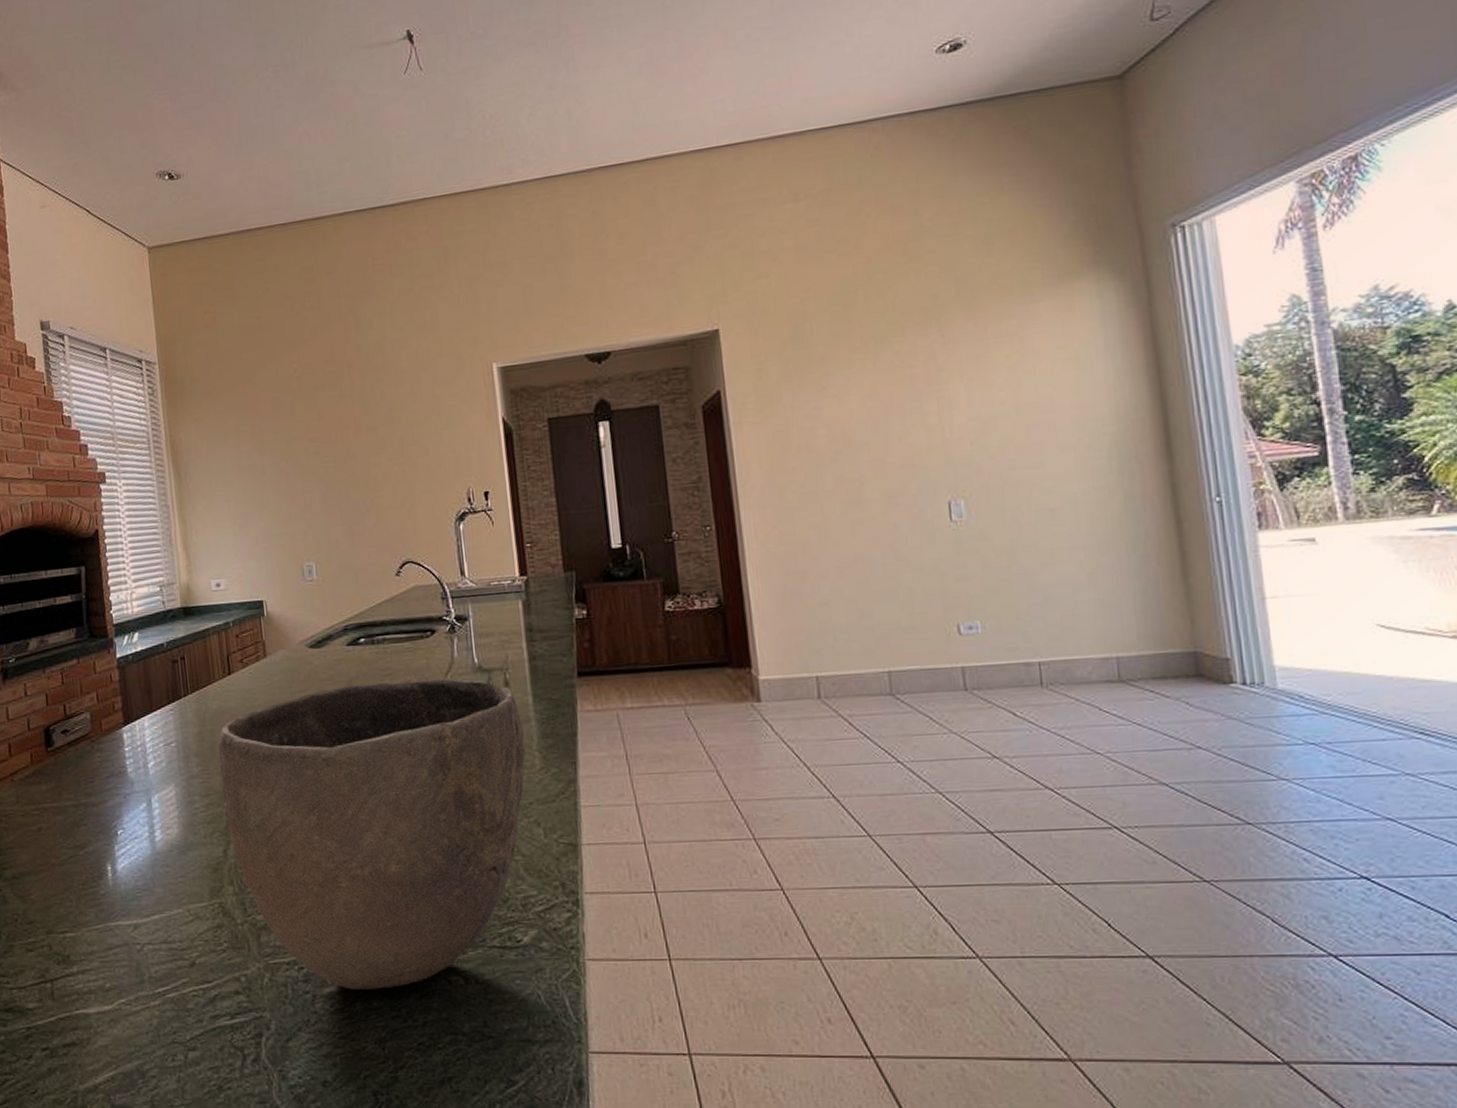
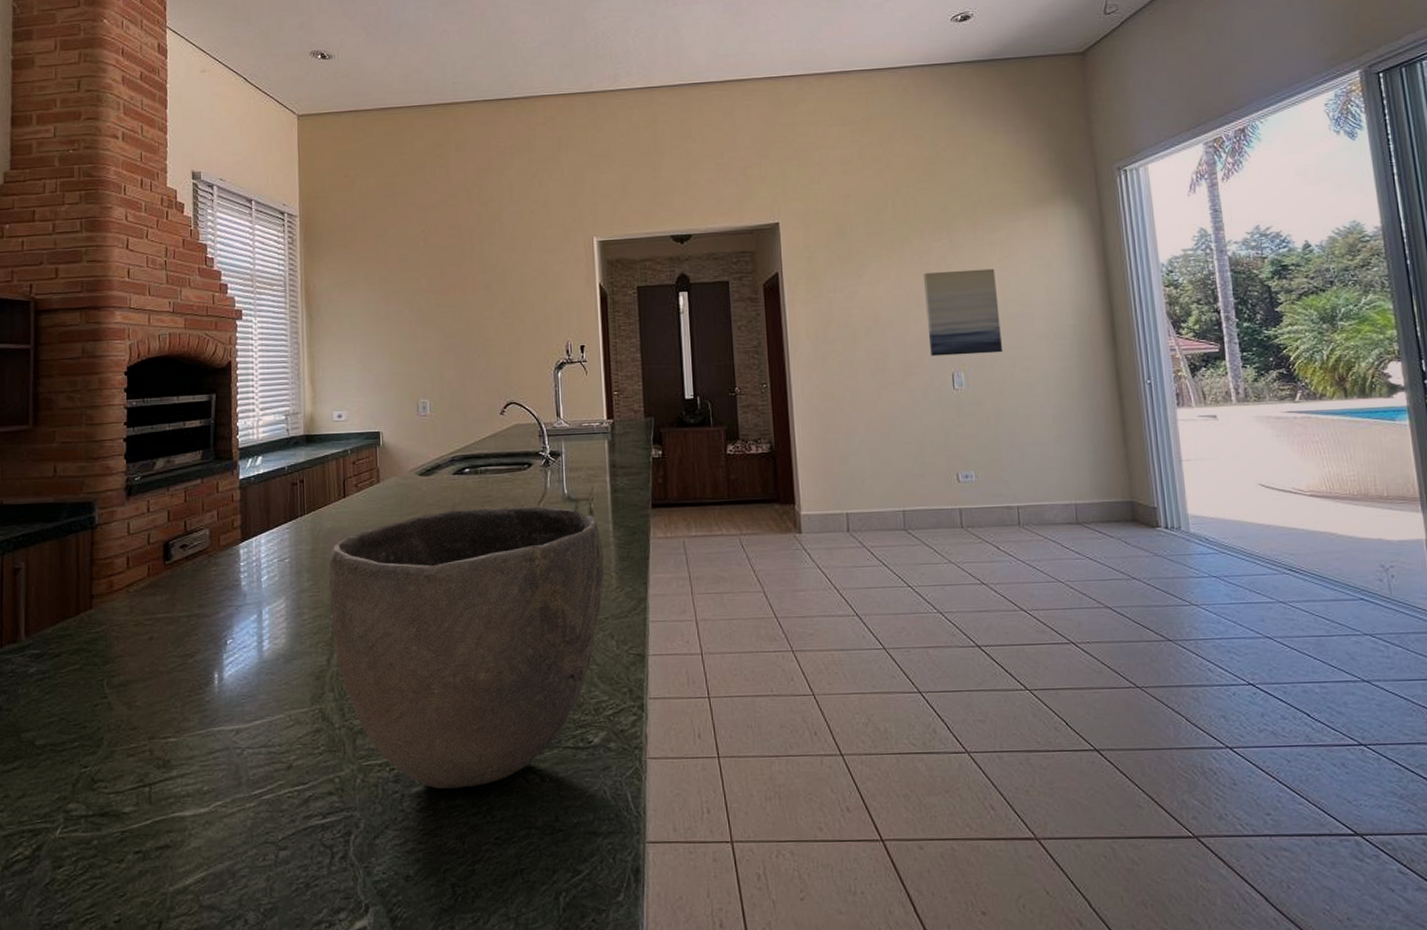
wall art: none [906,367,1016,482] -> present [923,268,1003,356]

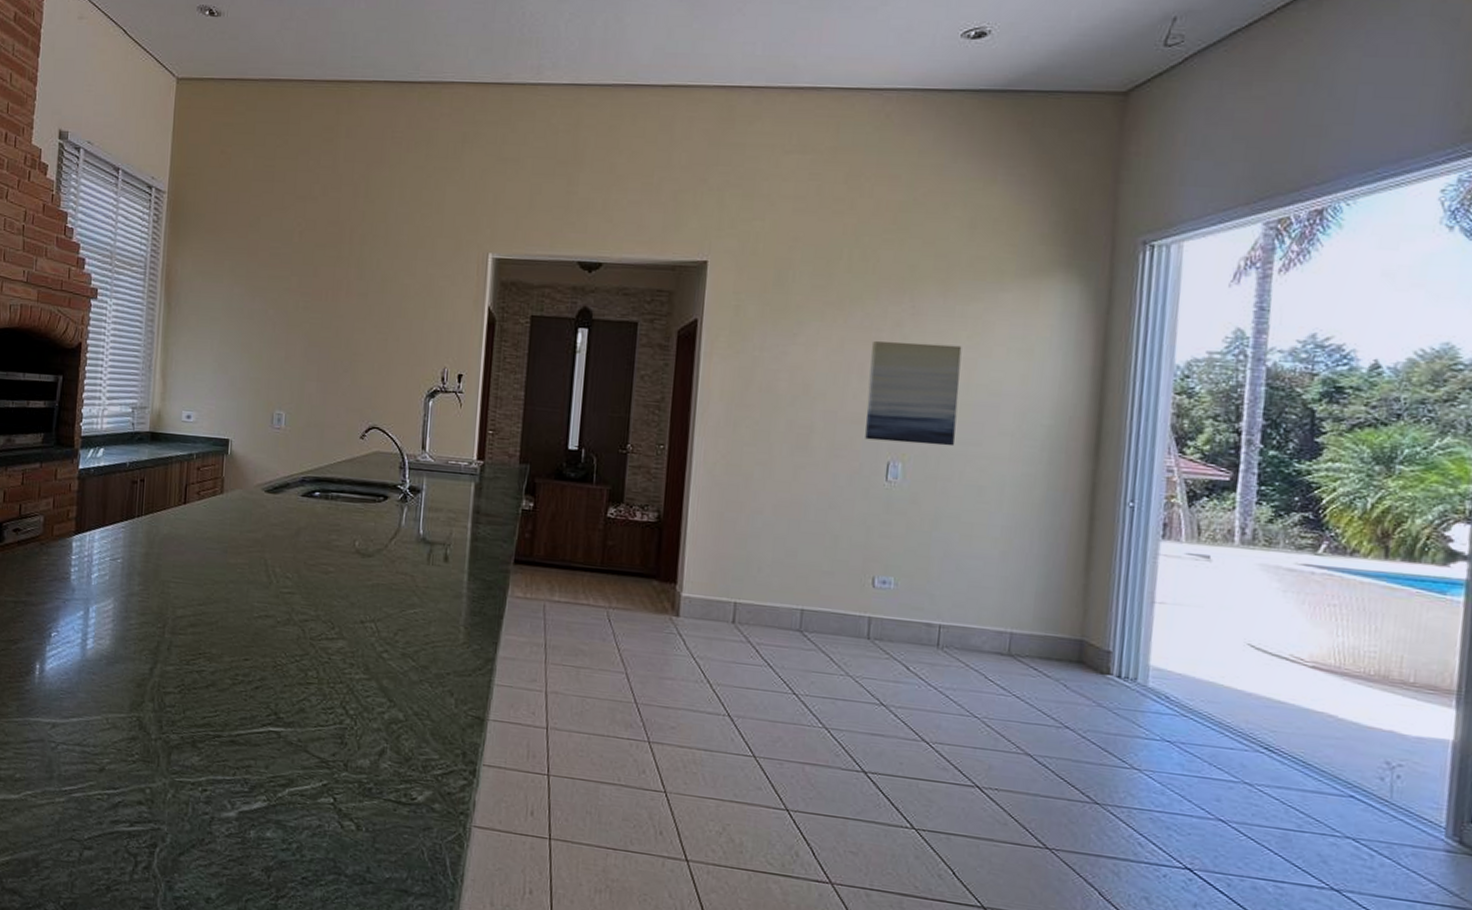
bowl: present [329,506,604,789] -> none [157,534,454,823]

